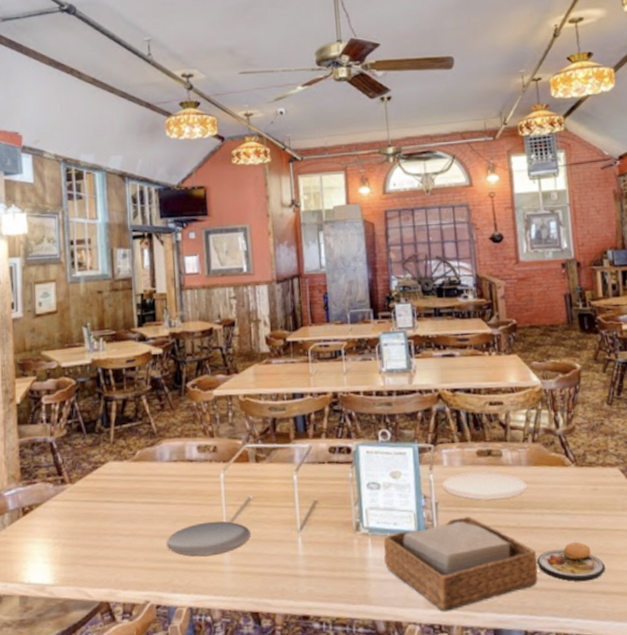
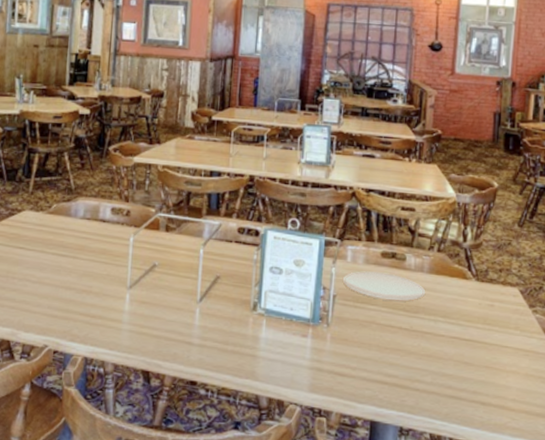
plate: present [166,521,252,557] -> none [70,280,152,313]
napkin holder: present [383,516,538,611] -> none [276,312,424,398]
burger: present [536,540,606,582] -> none [422,350,489,390]

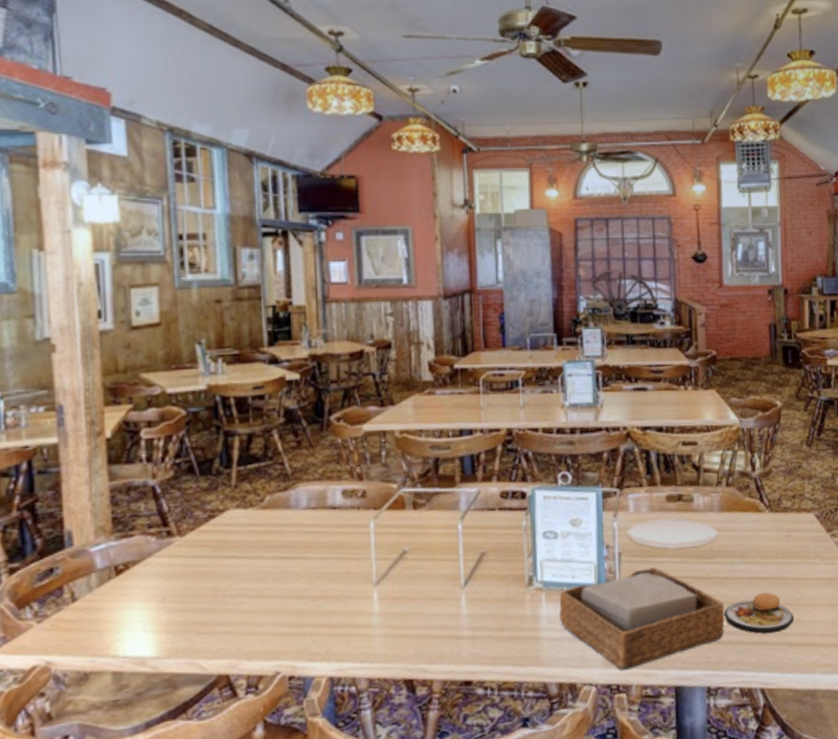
napkin holder: none [276,312,424,398] -> present [559,566,725,670]
burger: none [422,350,489,390] -> present [724,590,795,634]

